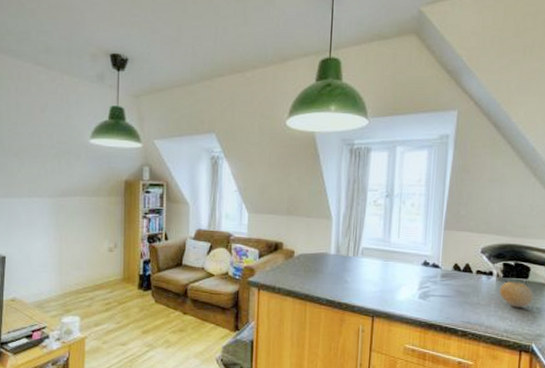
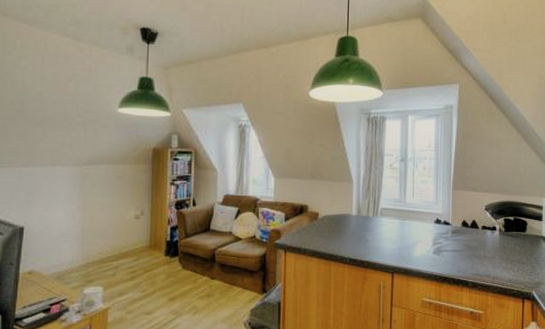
fruit: present [500,281,533,308] -> none [503,235,531,259]

